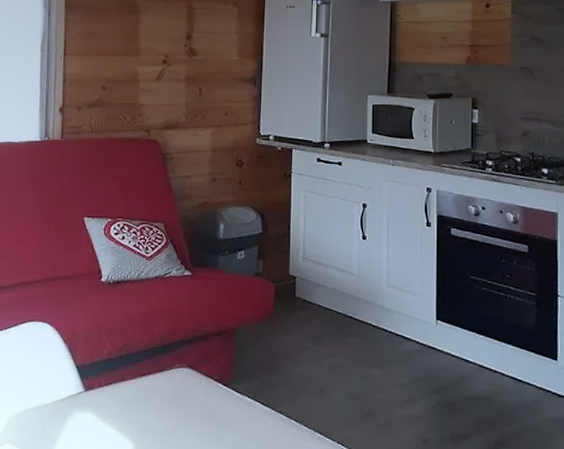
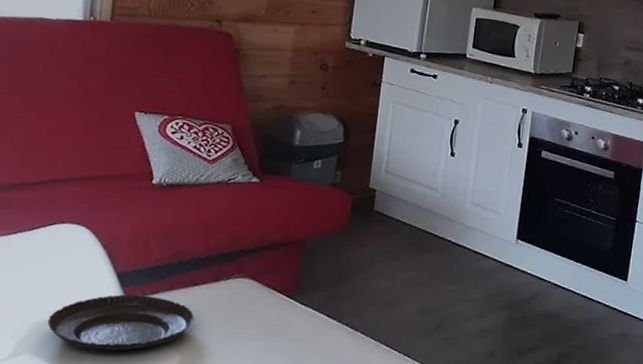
tart tin: none [22,386,144,442] -> present [47,294,194,352]

